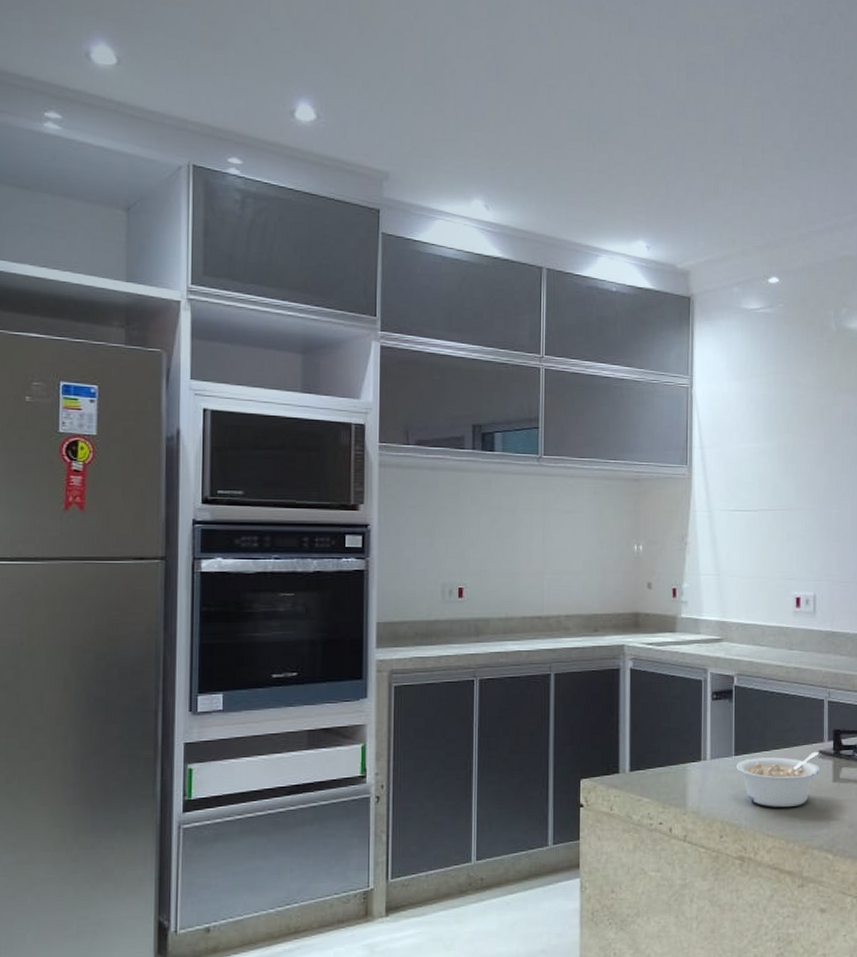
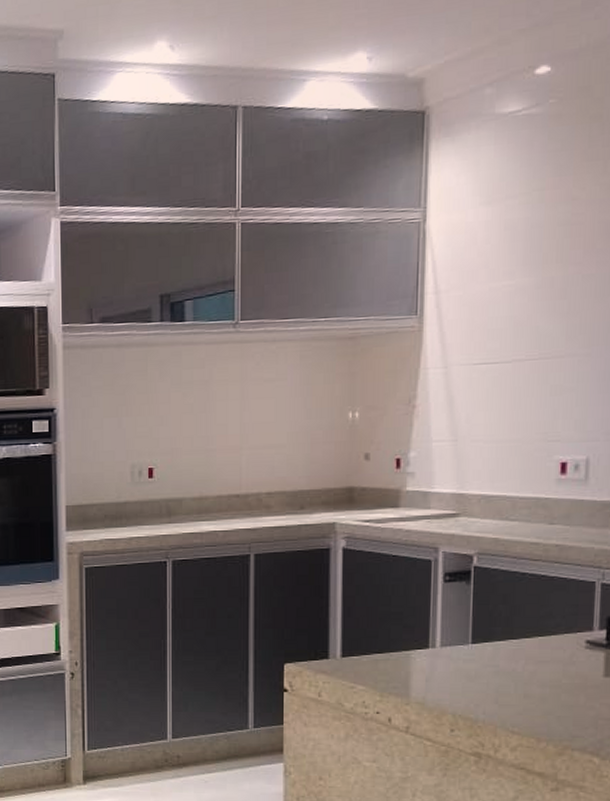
legume: present [736,752,820,807] -> none [474,642,587,702]

